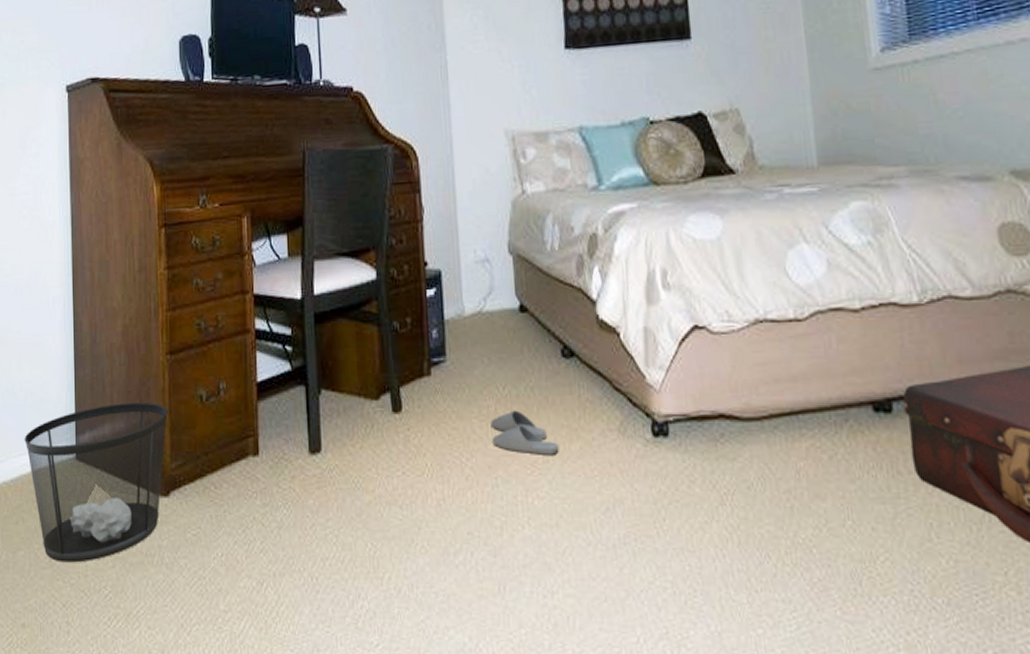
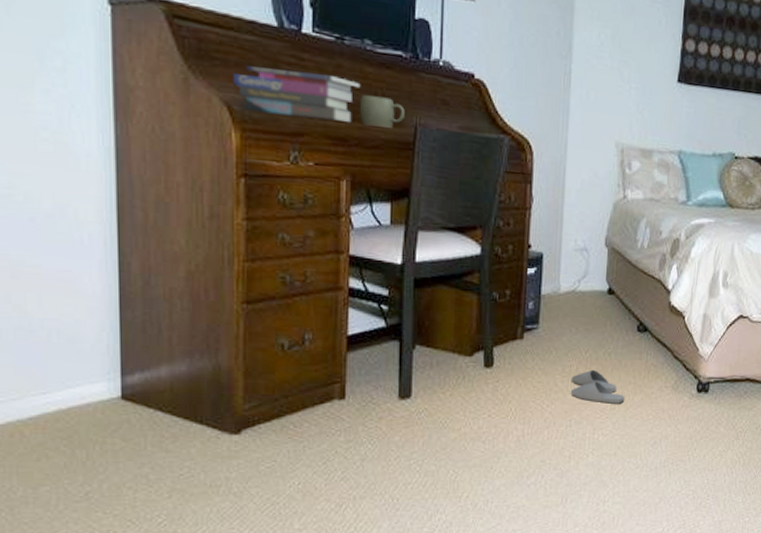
waste bin: present [24,402,168,563] -> none [47,346,241,496]
books: none [152,116,254,164] -> present [232,66,361,124]
mug: none [254,127,293,160] -> present [360,95,405,130]

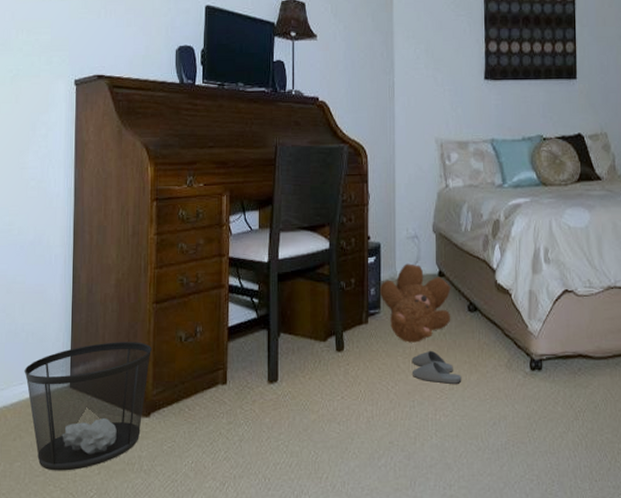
waste bin: none [47,346,241,496] -> present [24,342,152,471]
books: present [232,66,361,124] -> none [149,114,236,150]
mug: present [360,95,405,130] -> none [236,125,268,151]
teddy bear: none [538,277,621,361] -> present [379,263,451,343]

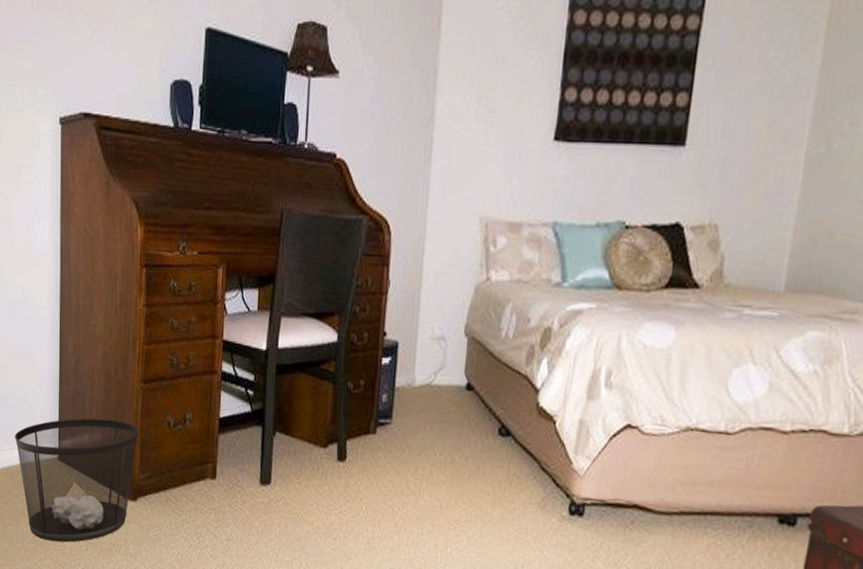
teddy bear: present [379,263,451,343] -> none [392,369,480,464]
slippers: present [411,350,462,385] -> none [422,474,483,518]

